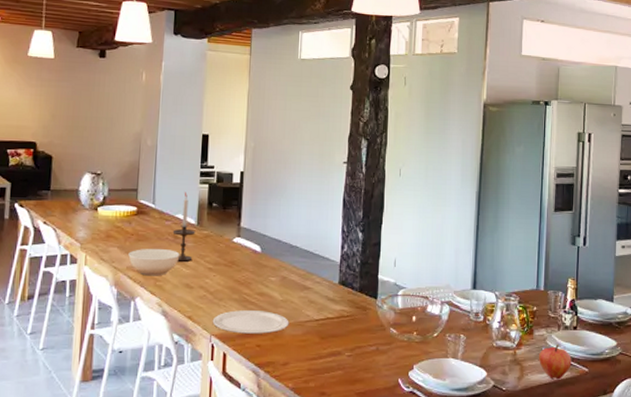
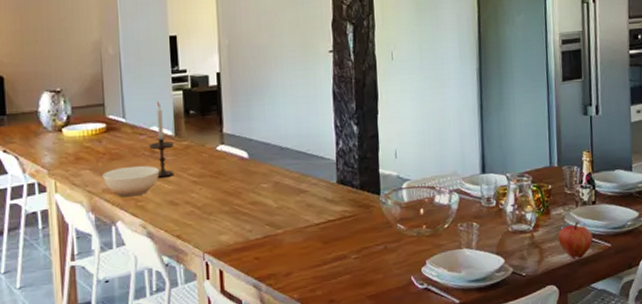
plate: present [212,310,289,334] -> none [203,220,288,248]

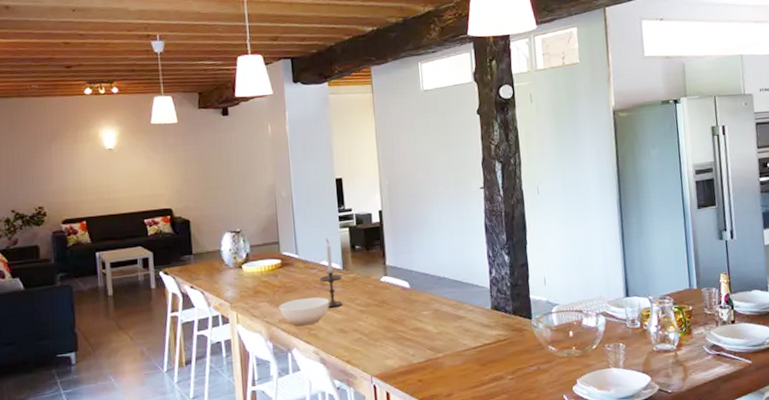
fruit: present [558,221,593,259] -> none [700,340,734,376]

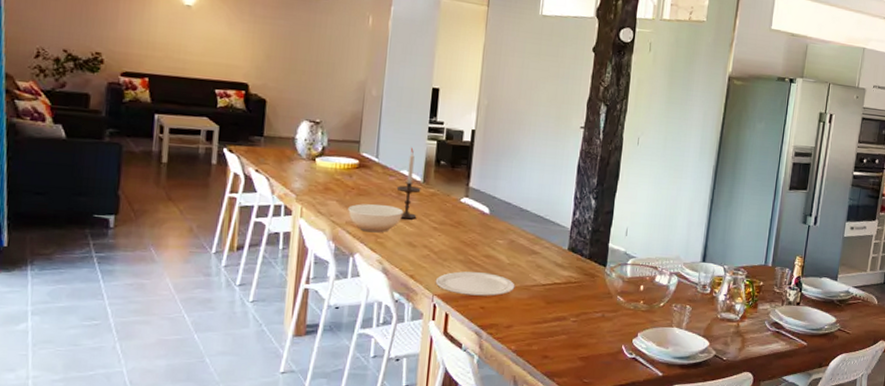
plate: none [371,345,448,372] -> present [435,271,515,296]

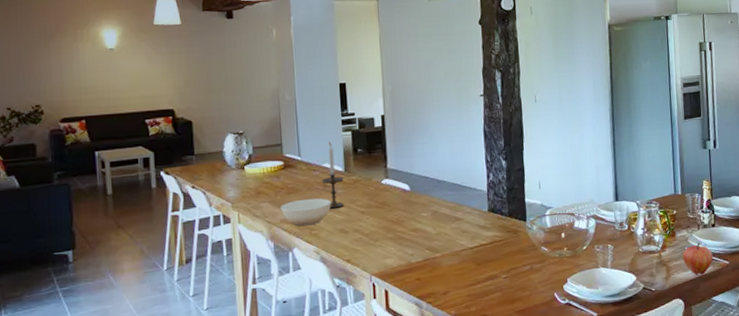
plate: present [435,271,515,296] -> none [370,245,445,270]
fruit: none [760,318,792,352] -> present [682,242,713,275]

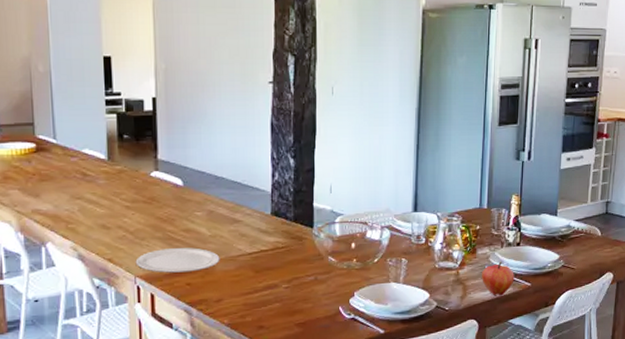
bowl: present [280,198,332,227] -> none [32,188,92,219]
candlestick: present [321,141,344,209] -> none [80,123,107,201]
plate: none [370,245,445,270] -> present [135,248,220,273]

